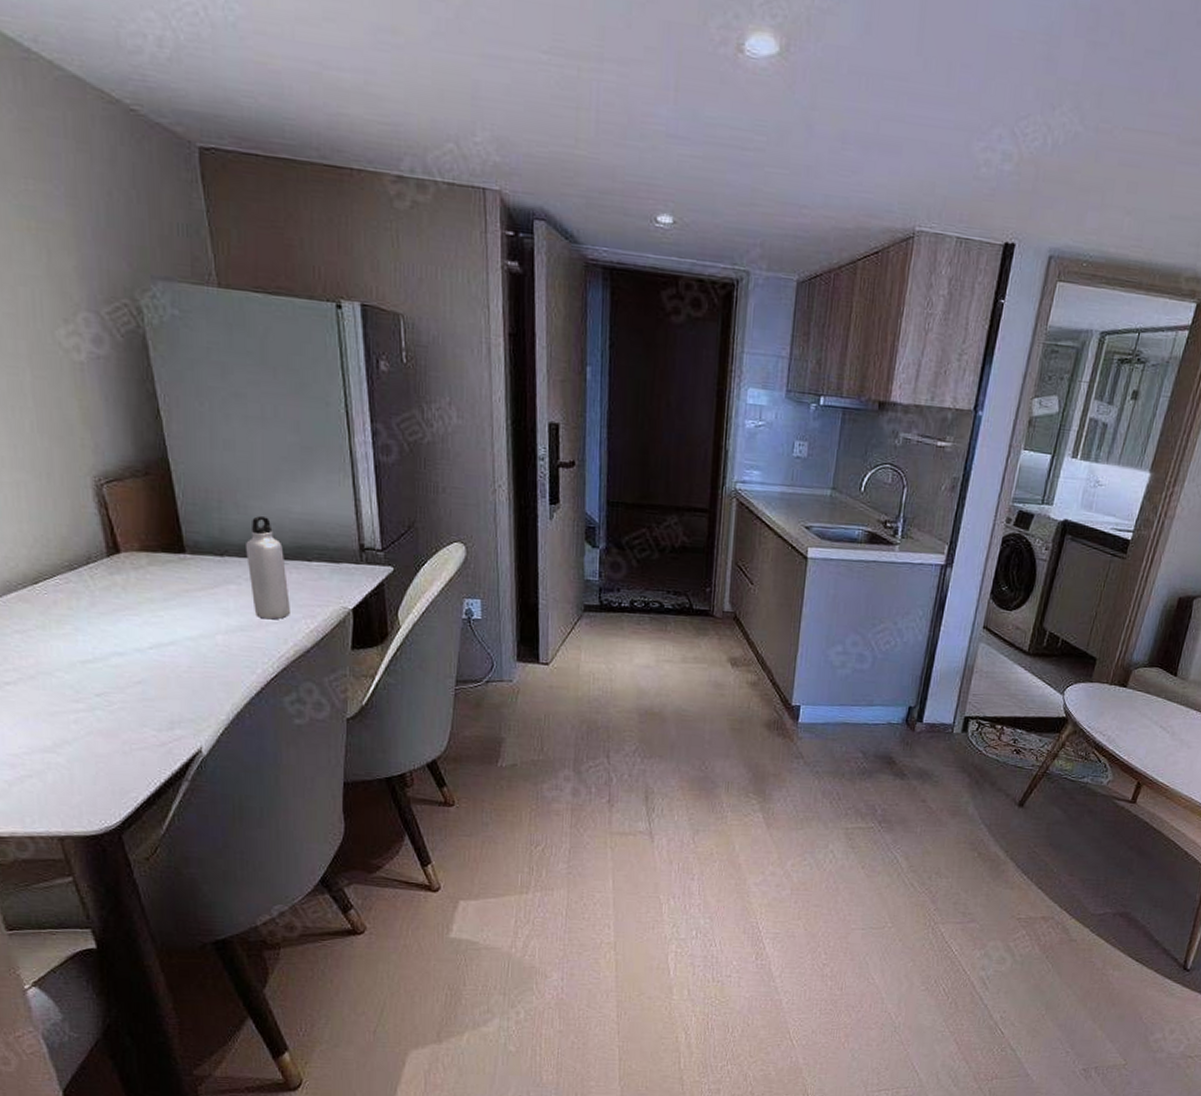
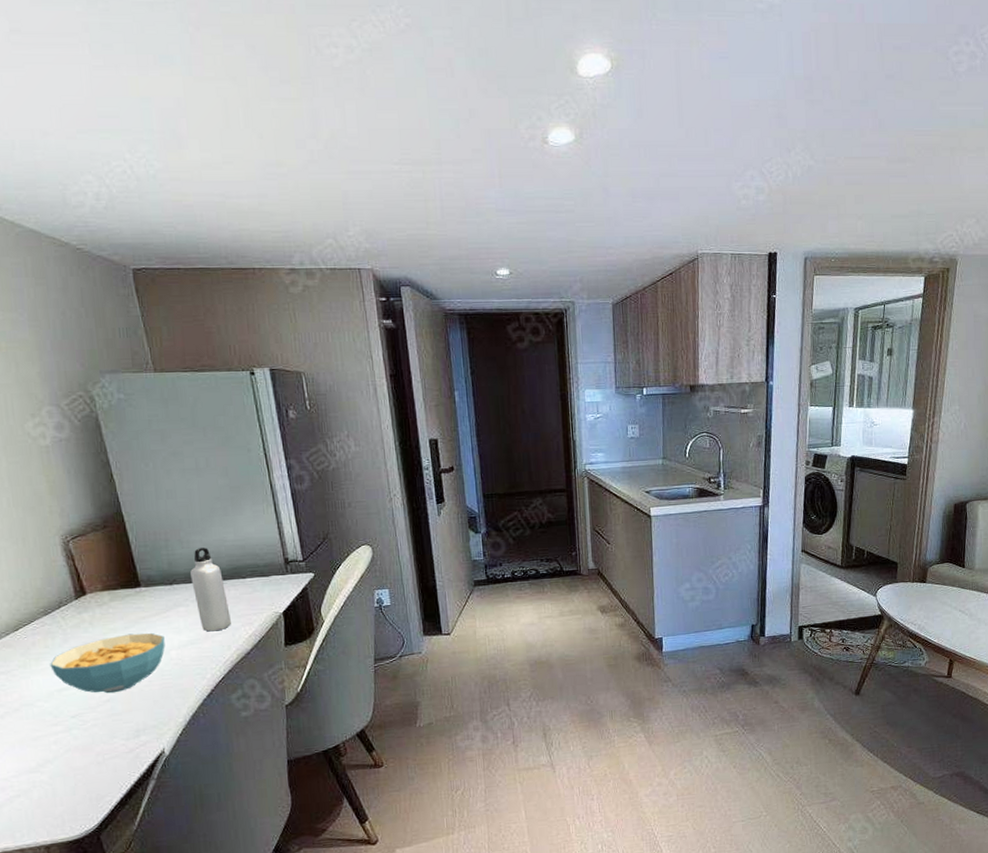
cereal bowl: none [73,607,210,675] -> present [50,632,166,694]

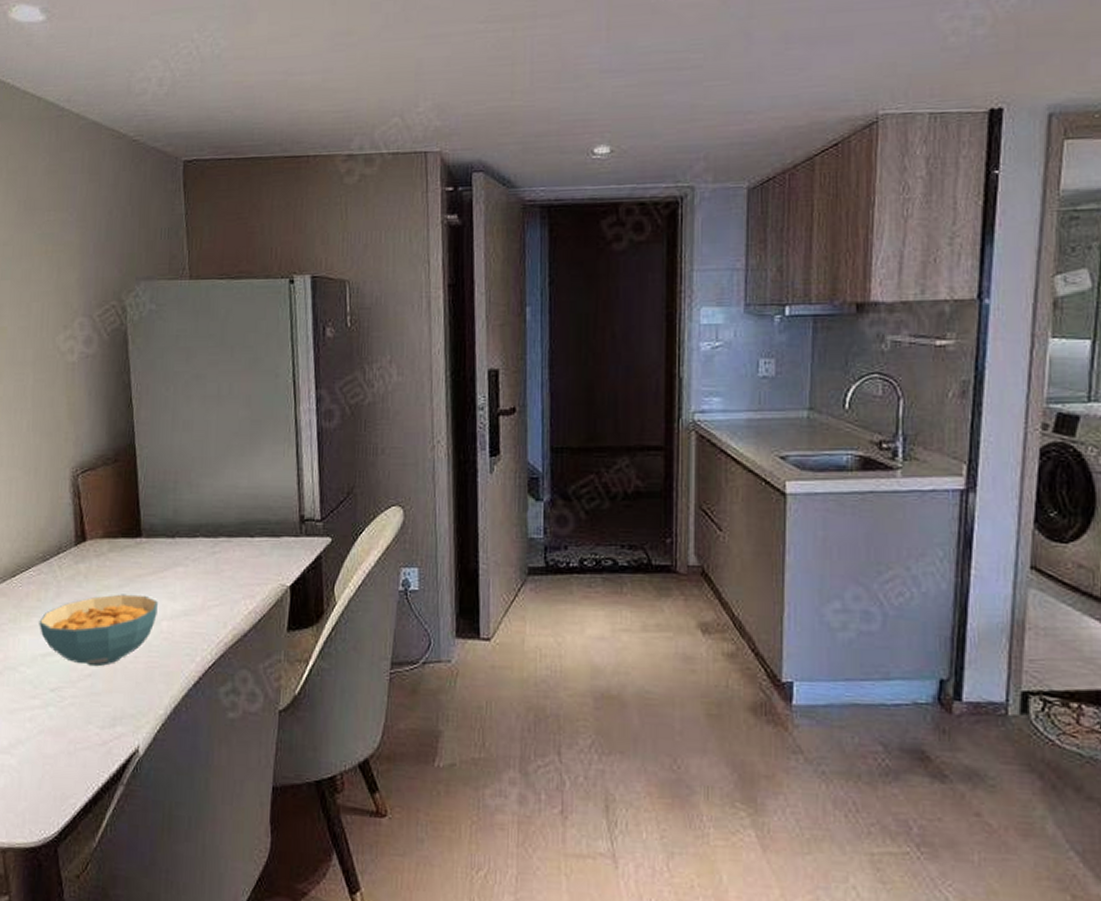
water bottle: present [190,548,232,632] -> none [195,494,232,602]

